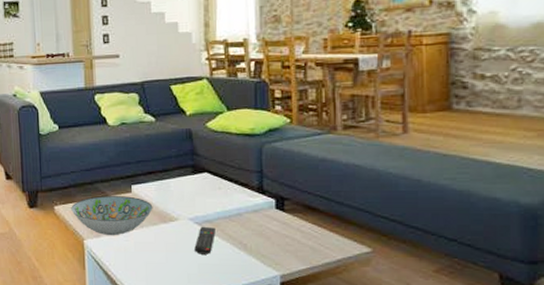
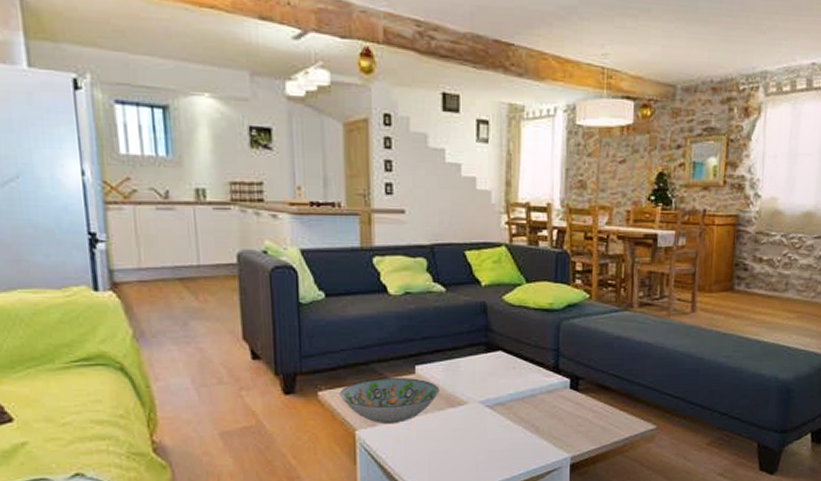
remote control: present [194,226,216,255] -> none [484,409,507,440]

